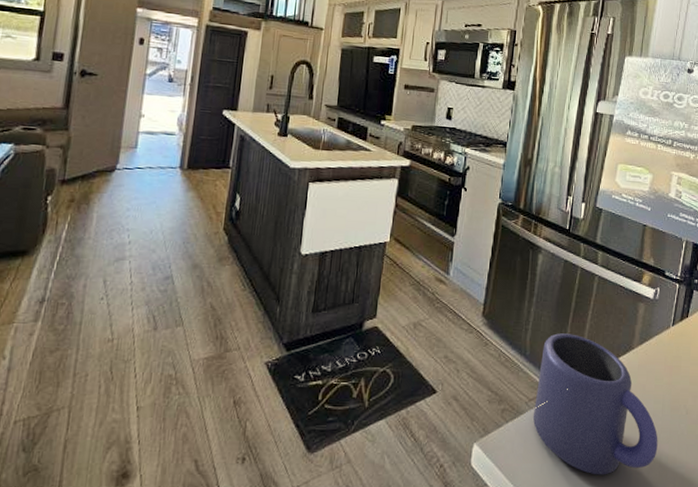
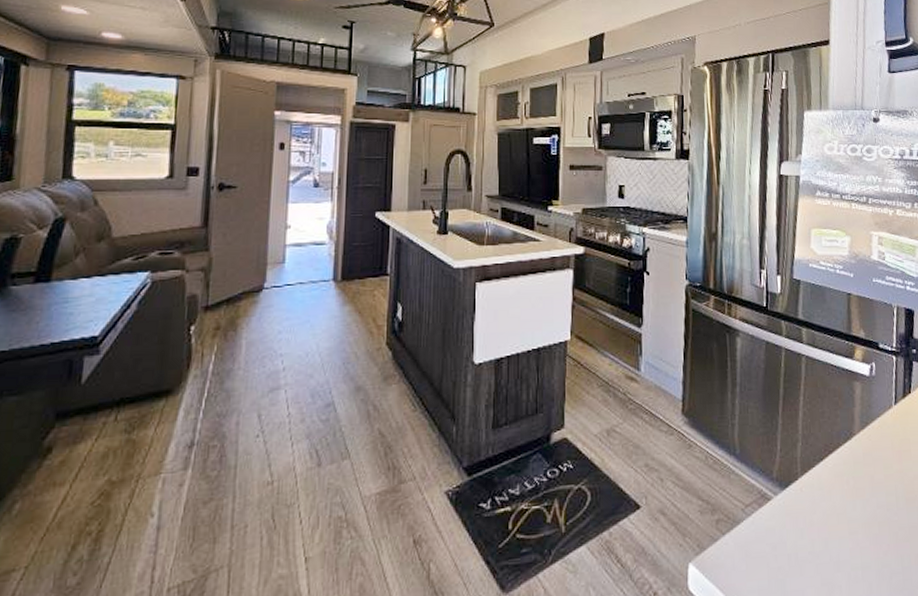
mug: present [532,333,658,475] -> none [752,424,898,587]

